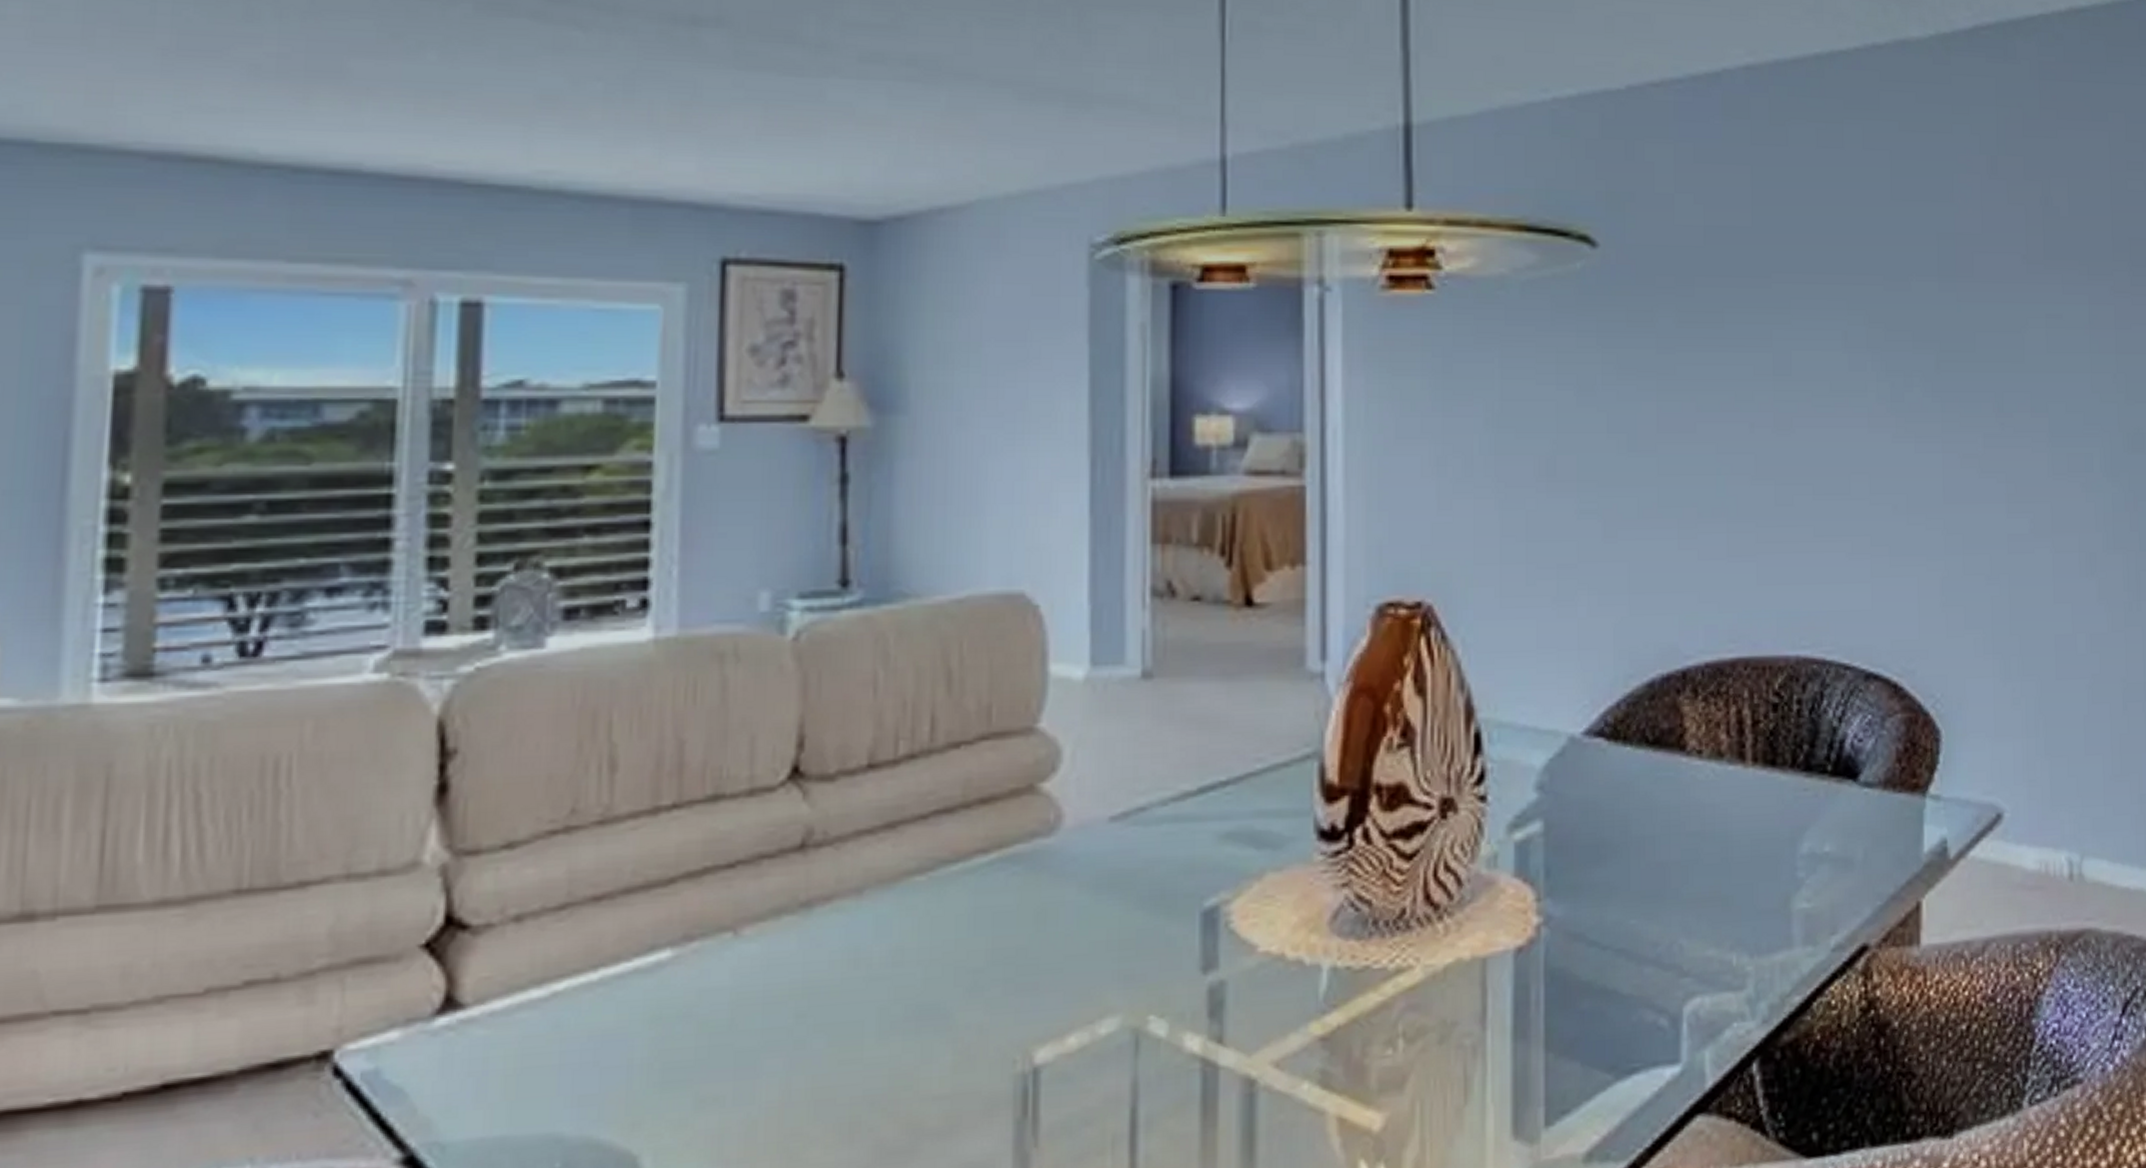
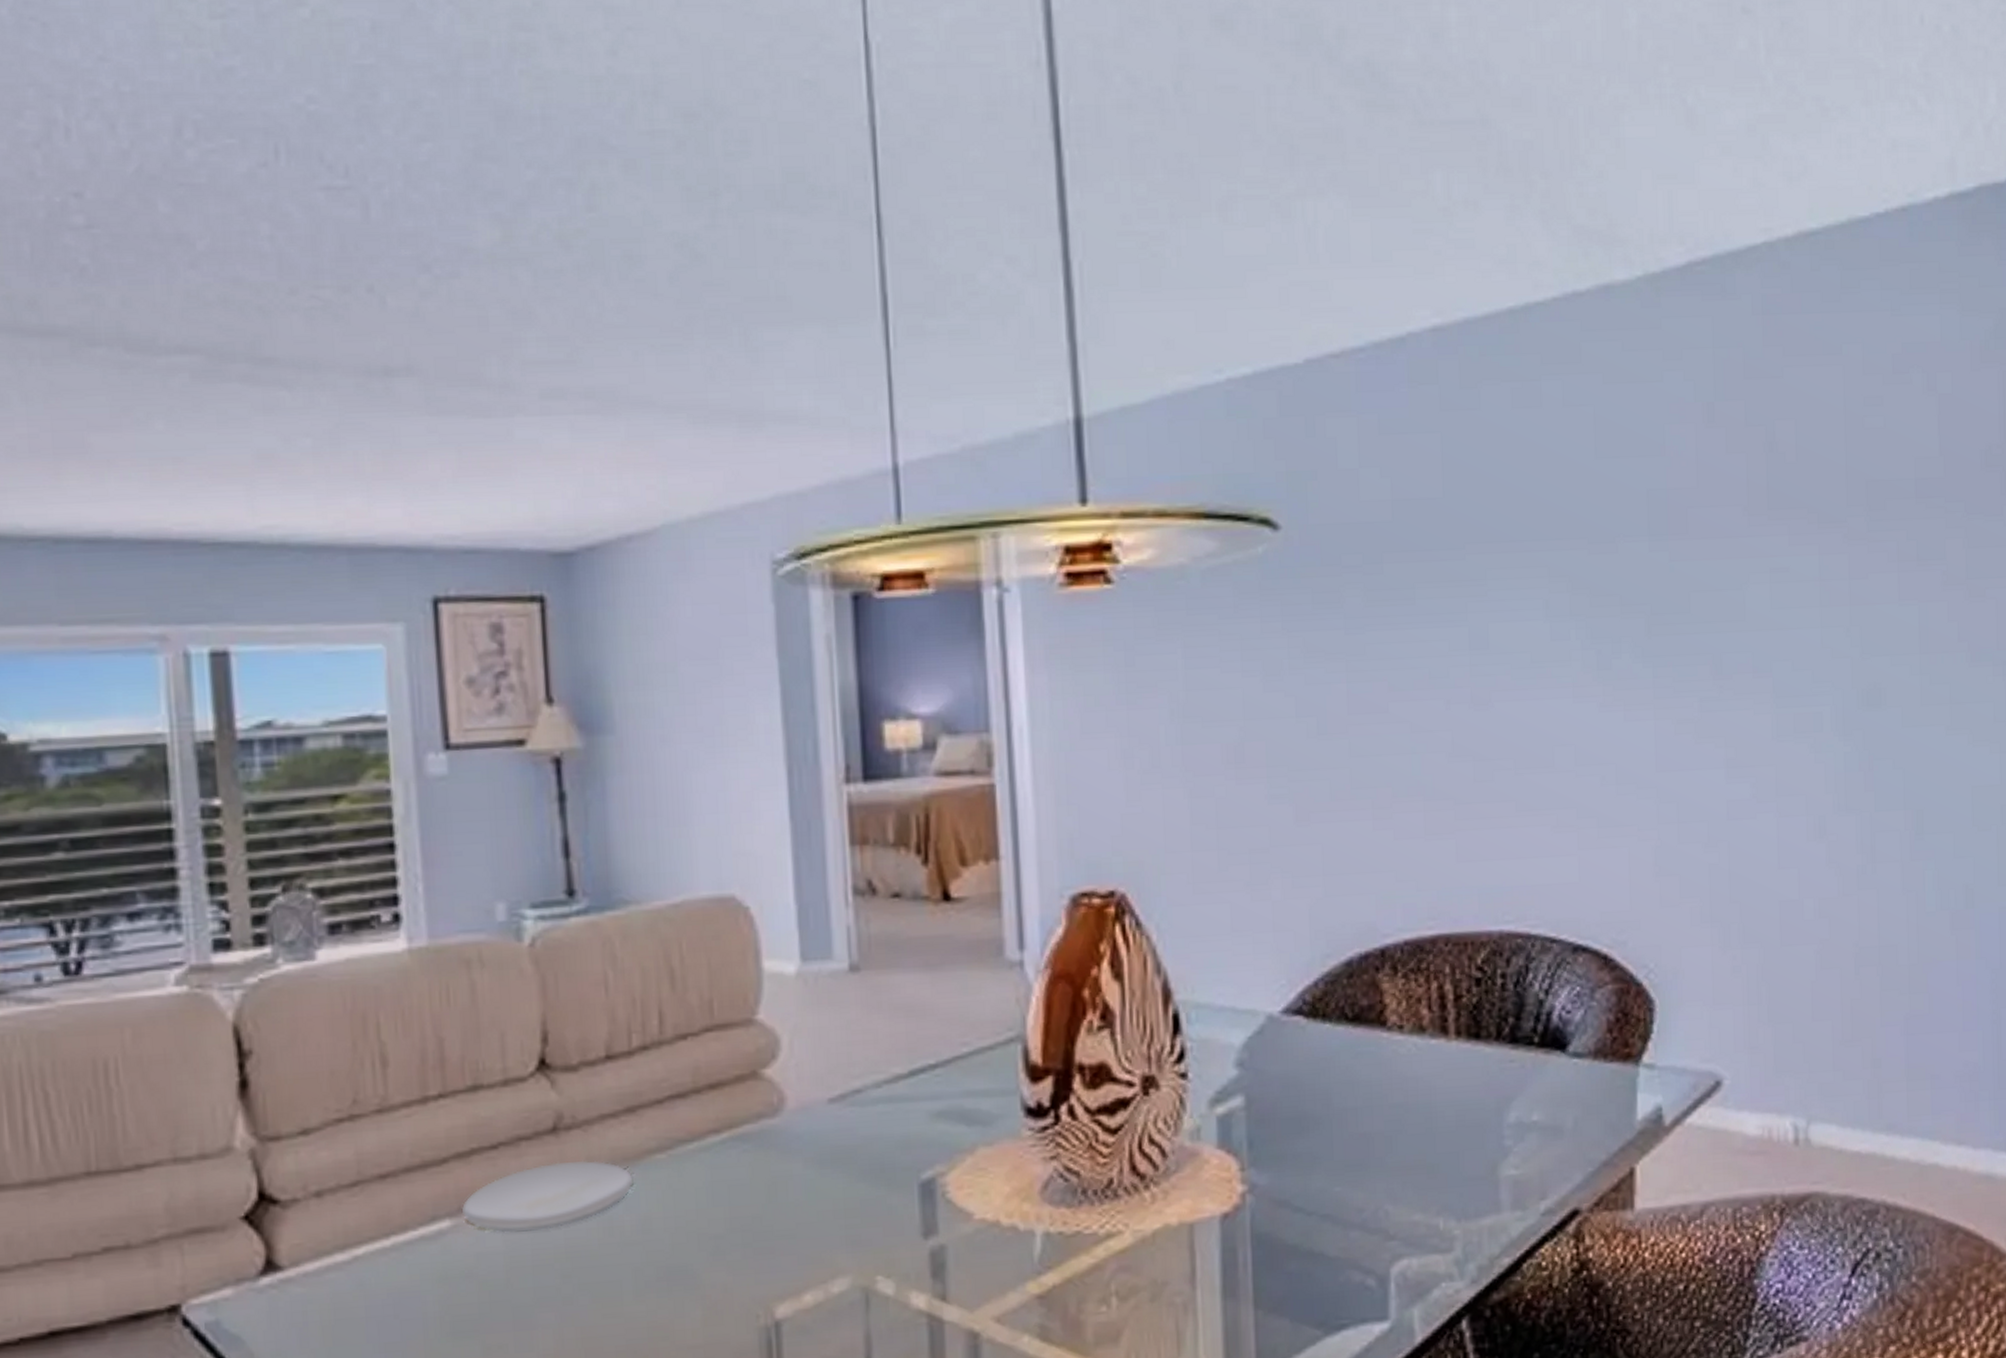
plate: none [685,882,887,965] -> present [461,1160,634,1233]

